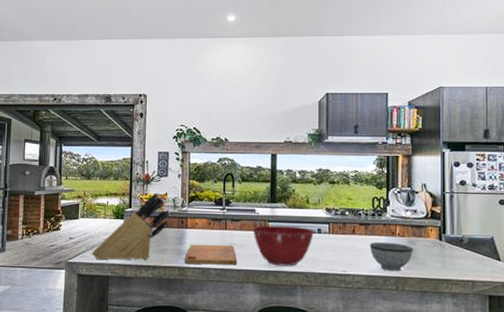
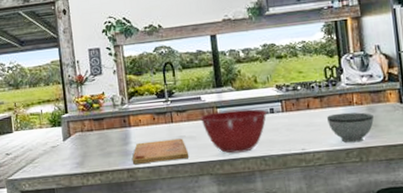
knife block: present [92,193,170,260] -> none [33,93,111,173]

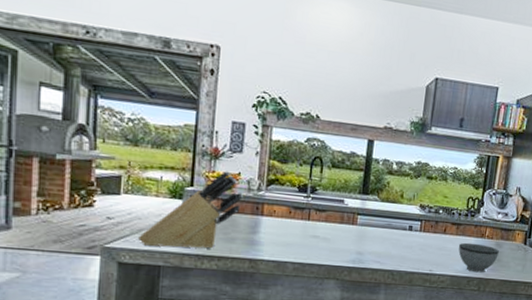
knife block: none [33,93,111,173] -> present [138,171,243,249]
cutting board: present [132,138,190,164] -> none [256,234,320,260]
mixing bowl: present [200,109,267,154] -> none [339,218,406,264]

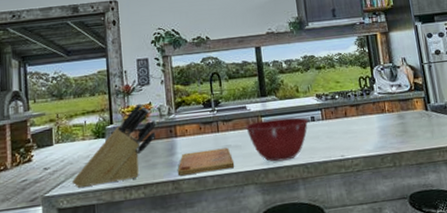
cutting board: none [256,234,320,260] -> present [177,147,235,176]
mixing bowl: none [339,218,406,264] -> present [246,117,309,162]
bowl: present [458,242,499,273] -> none [362,119,404,149]

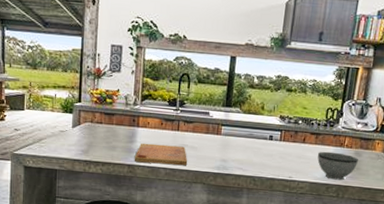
knife block: present [72,103,157,188] -> none [39,88,122,156]
mixing bowl: present [246,117,309,162] -> none [205,129,267,170]
bowl: none [362,119,404,149] -> present [317,151,358,181]

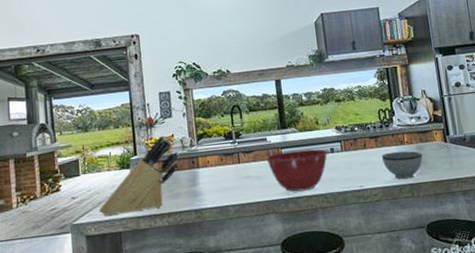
knife block: none [39,88,122,156] -> present [99,135,179,217]
cutting board: present [134,143,188,166] -> none [200,178,256,205]
mixing bowl: none [205,129,267,170] -> present [266,149,328,192]

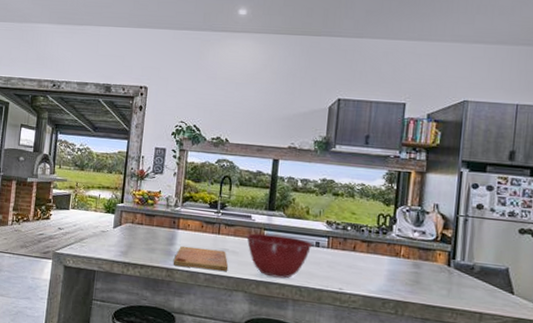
knife block: present [99,135,179,217] -> none [80,189,163,258]
cutting board: none [200,178,256,205] -> present [173,245,229,272]
bowl: present [381,151,423,180] -> none [370,261,418,295]

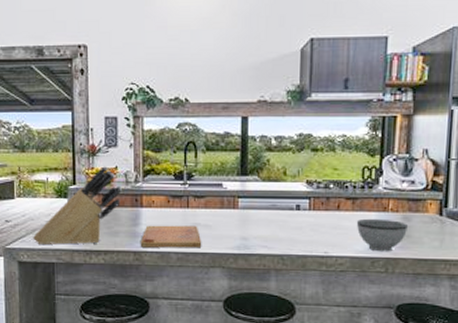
knife block: none [80,189,163,258] -> present [33,166,122,245]
mixing bowl: present [246,233,313,279] -> none [219,201,293,248]
bowl: none [370,261,418,295] -> present [356,218,408,252]

